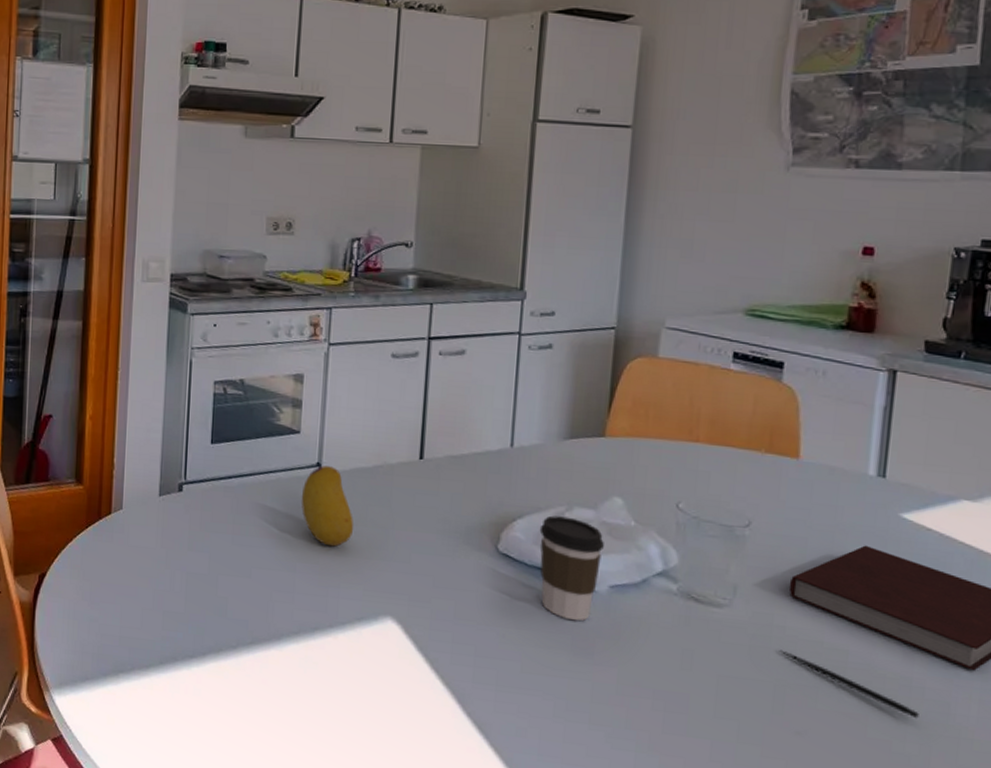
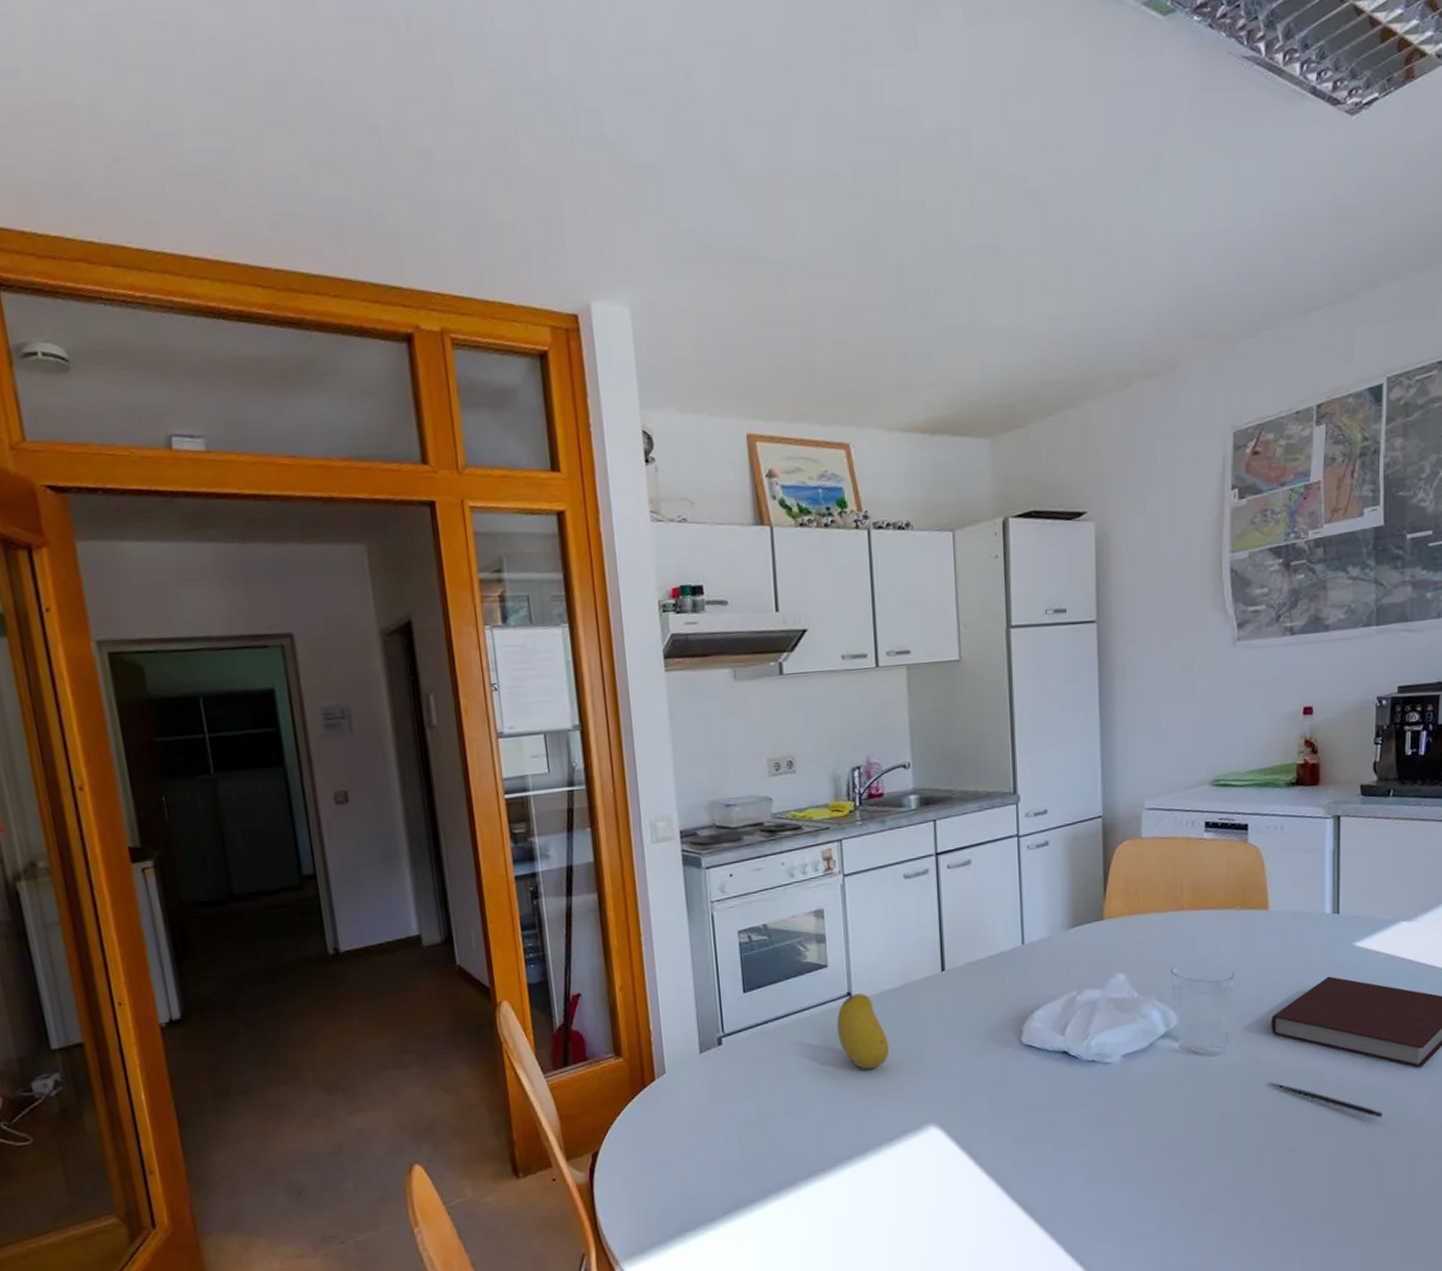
coffee cup: present [539,515,604,621] -> none [1056,999,1113,1094]

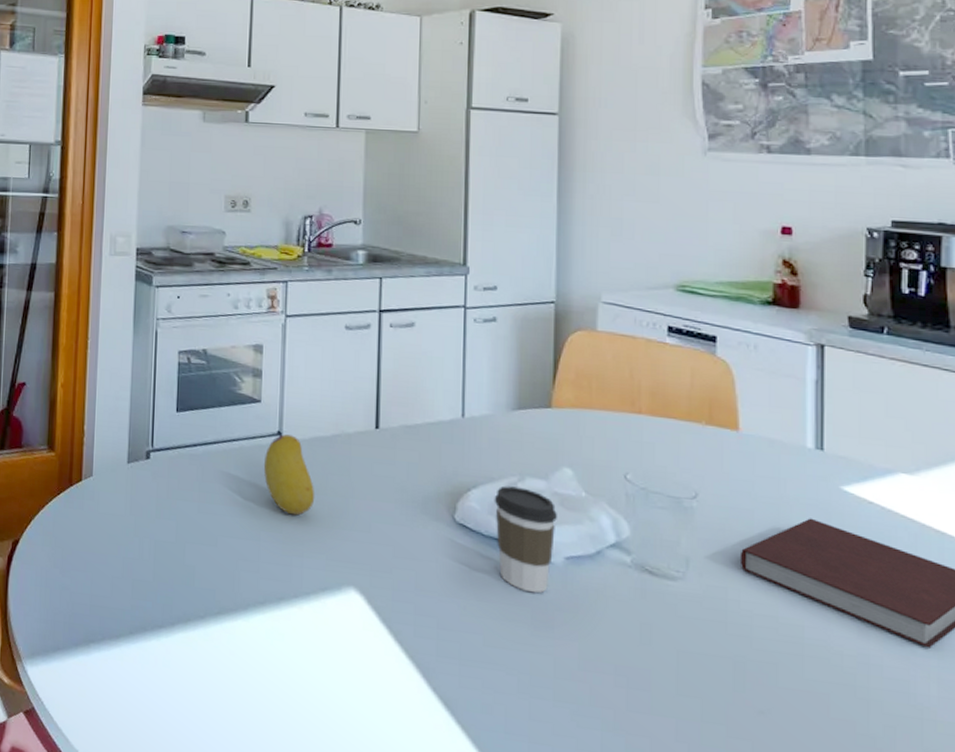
coffee cup: none [1056,999,1113,1094] -> present [494,486,557,594]
pen: present [1268,1082,1383,1118] -> none [735,624,880,698]

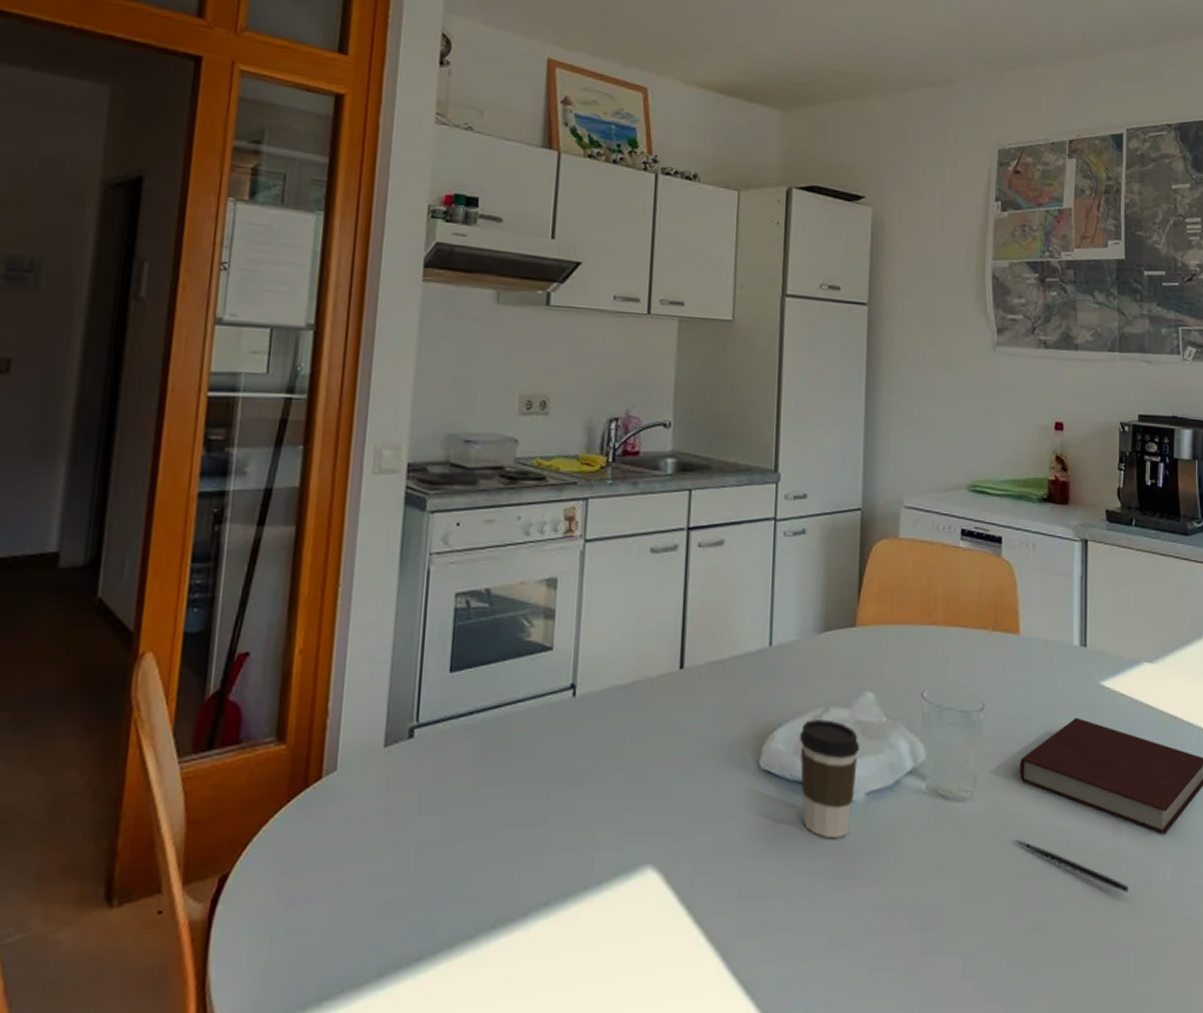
fruit: present [263,434,315,516] -> none [552,687,612,787]
pen: none [735,624,880,698] -> present [1015,839,1129,893]

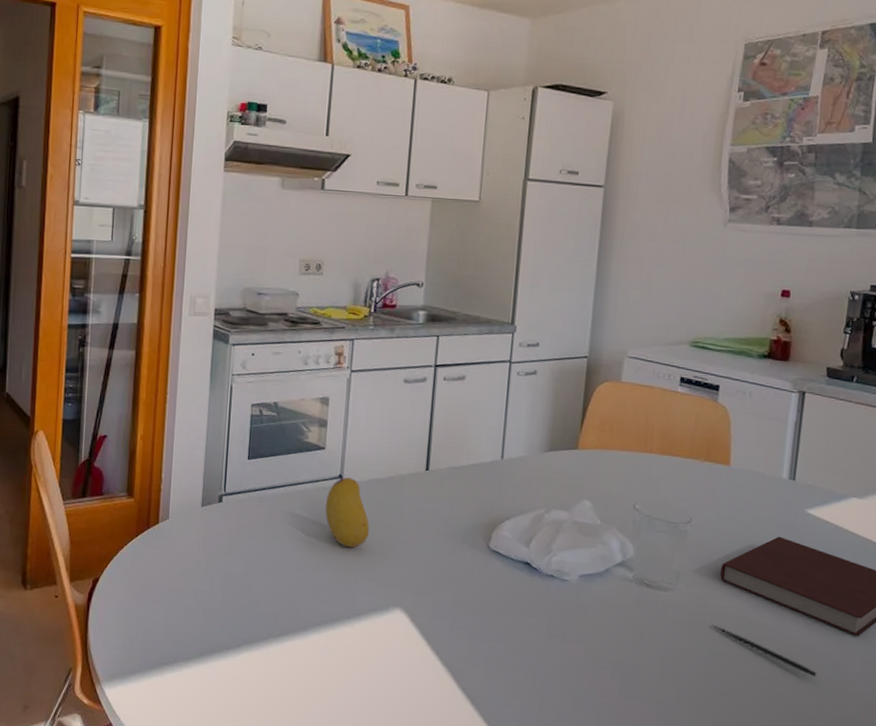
fruit: none [552,687,612,787] -> present [325,477,370,548]
coffee cup: present [799,720,859,839] -> none [523,517,575,606]

